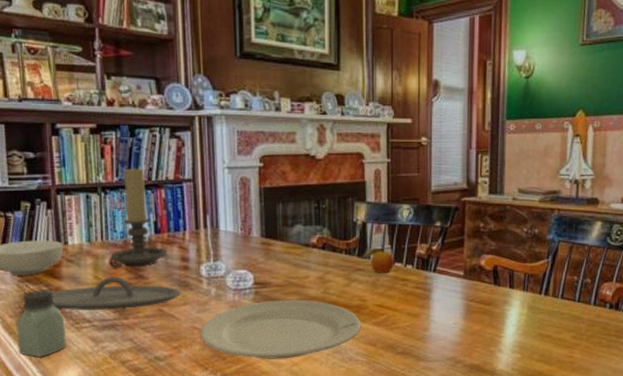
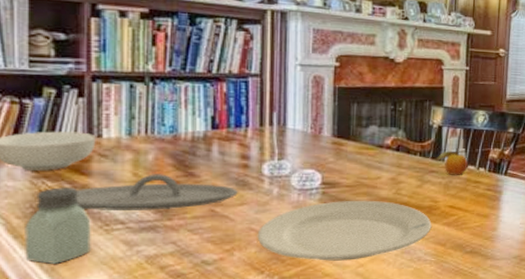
candle holder: present [109,167,167,268] -> none [153,57,224,165]

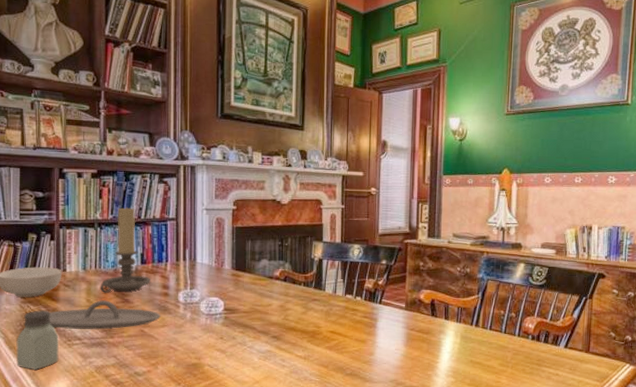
candle holder: none [153,57,224,165] -> present [100,206,150,293]
plate: present [257,200,432,261] -> none [175,324,316,377]
fruit: present [434,146,468,176] -> none [316,277,346,304]

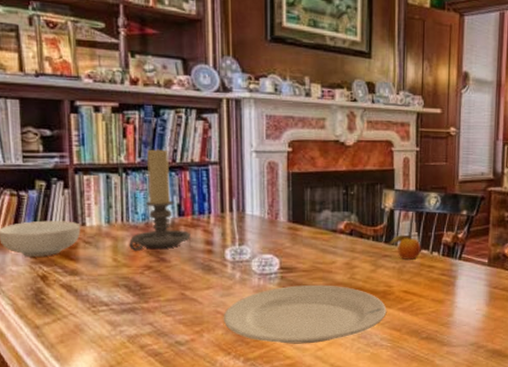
saltshaker: present [16,310,59,371] -> none [28,272,82,342]
plate: present [49,300,161,330] -> none [67,259,204,293]
plate: none [175,324,316,377] -> present [223,284,387,344]
fruit: none [316,277,346,304] -> present [387,230,421,261]

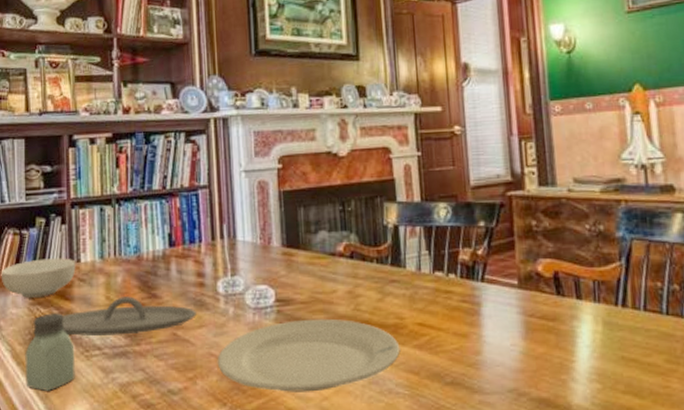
saltshaker: none [28,272,82,342] -> present [25,313,75,392]
plate: none [67,259,204,293] -> present [62,296,196,336]
candle holder: present [129,148,190,251] -> none [121,175,182,287]
fruit: present [387,230,421,261] -> none [393,248,434,286]

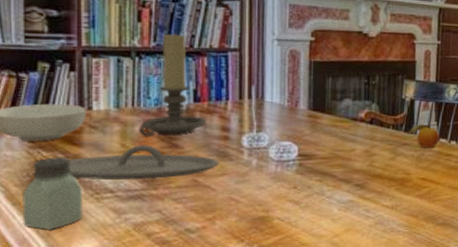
candle holder: none [121,175,182,287] -> present [139,32,206,136]
plate: present [217,318,400,392] -> none [237,171,405,231]
fruit: none [393,248,434,286] -> present [406,119,440,149]

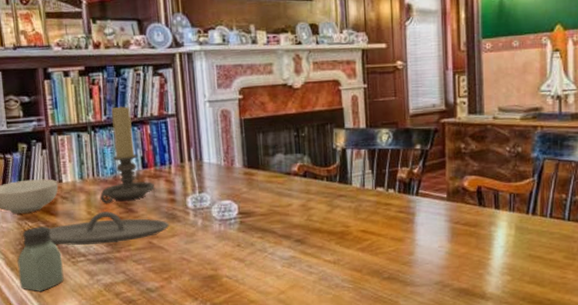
fruit: present [406,119,440,149] -> none [341,168,376,199]

